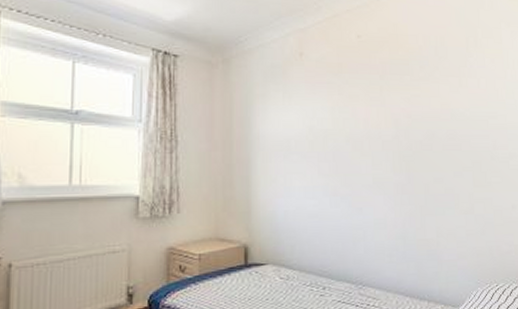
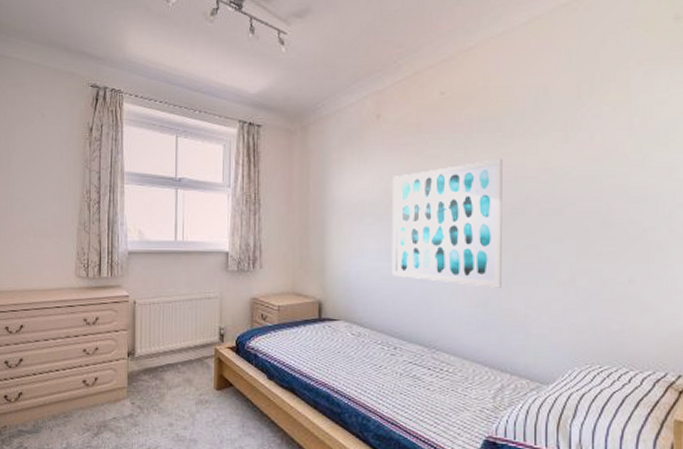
wall art: none [316,100,417,220] -> present [392,159,503,288]

